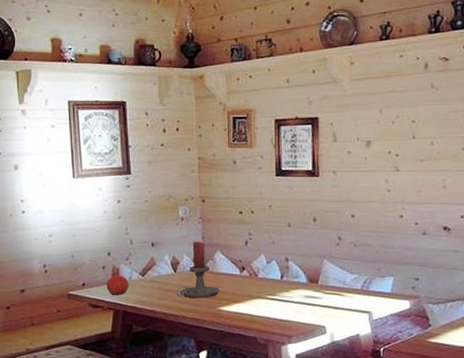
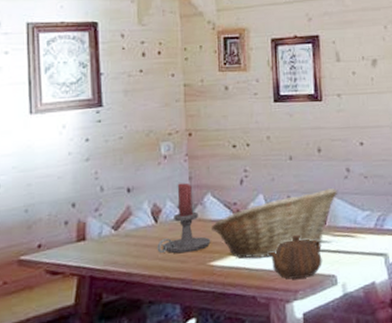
fruit: present [106,274,129,296] -> none [69,229,99,258]
fruit basket: none [220,252,329,307] -> present [210,187,337,259]
teapot: none [267,290,314,326] -> present [267,234,322,279]

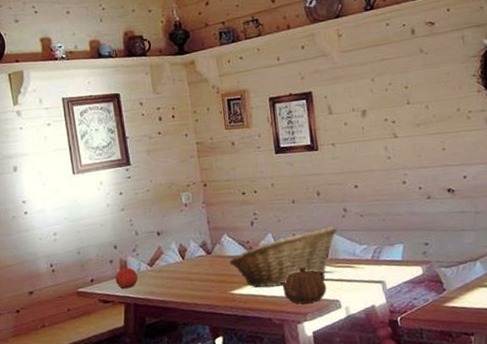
fruit: none [69,229,99,258] -> present [115,266,139,289]
candle holder: present [157,182,211,254] -> none [186,226,230,285]

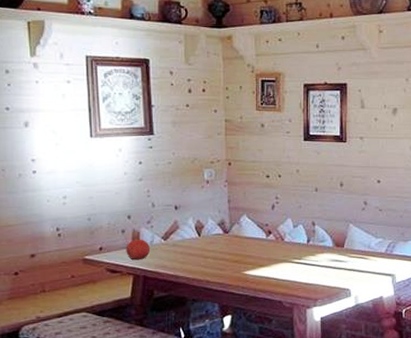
fruit basket: present [229,225,337,288] -> none [245,217,355,271]
teapot: present [278,266,327,304] -> none [293,253,339,290]

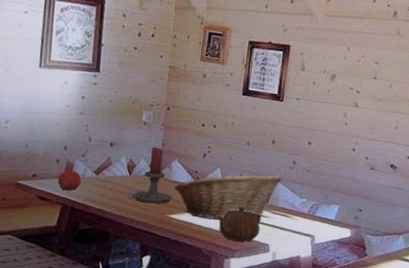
candle holder: none [200,204,246,263] -> present [128,147,172,204]
fruit basket: none [245,217,355,271] -> present [173,171,282,220]
teapot: none [293,253,339,290] -> present [216,206,262,242]

